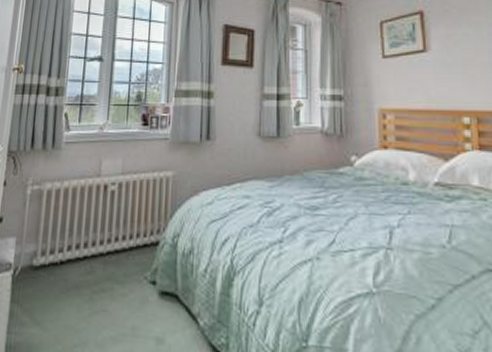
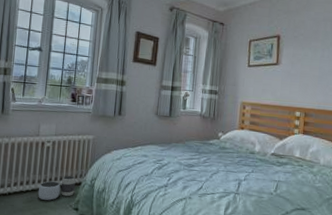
waste basket: none [99,232,152,271] -> present [38,176,76,201]

